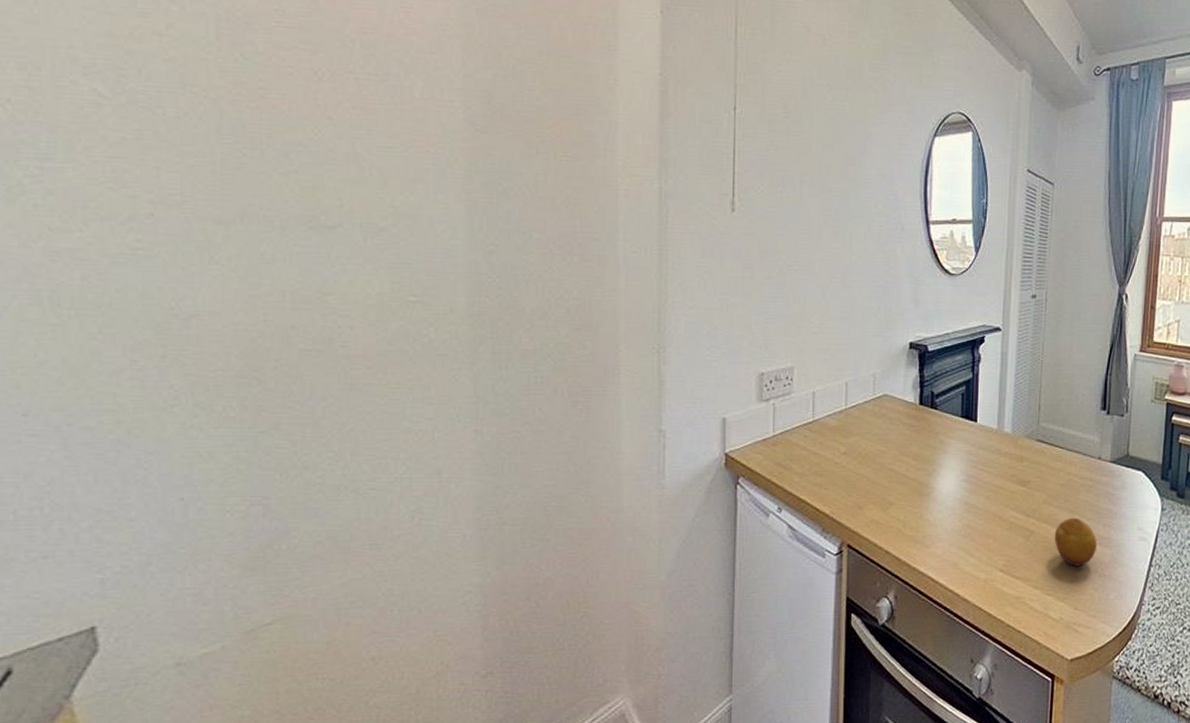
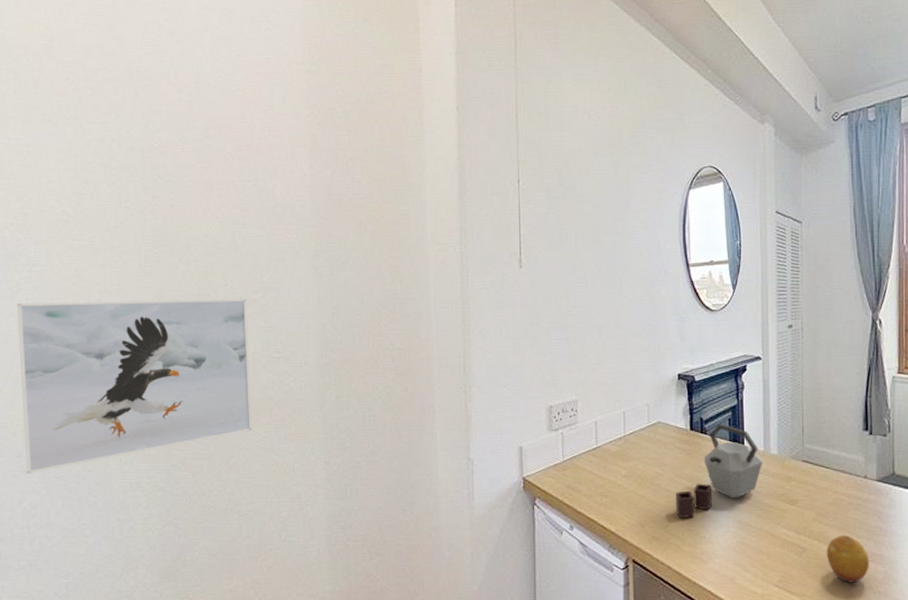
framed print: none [18,211,377,439] -> present [17,299,253,474]
kettle: none [899,398,996,501] -> present [676,423,763,519]

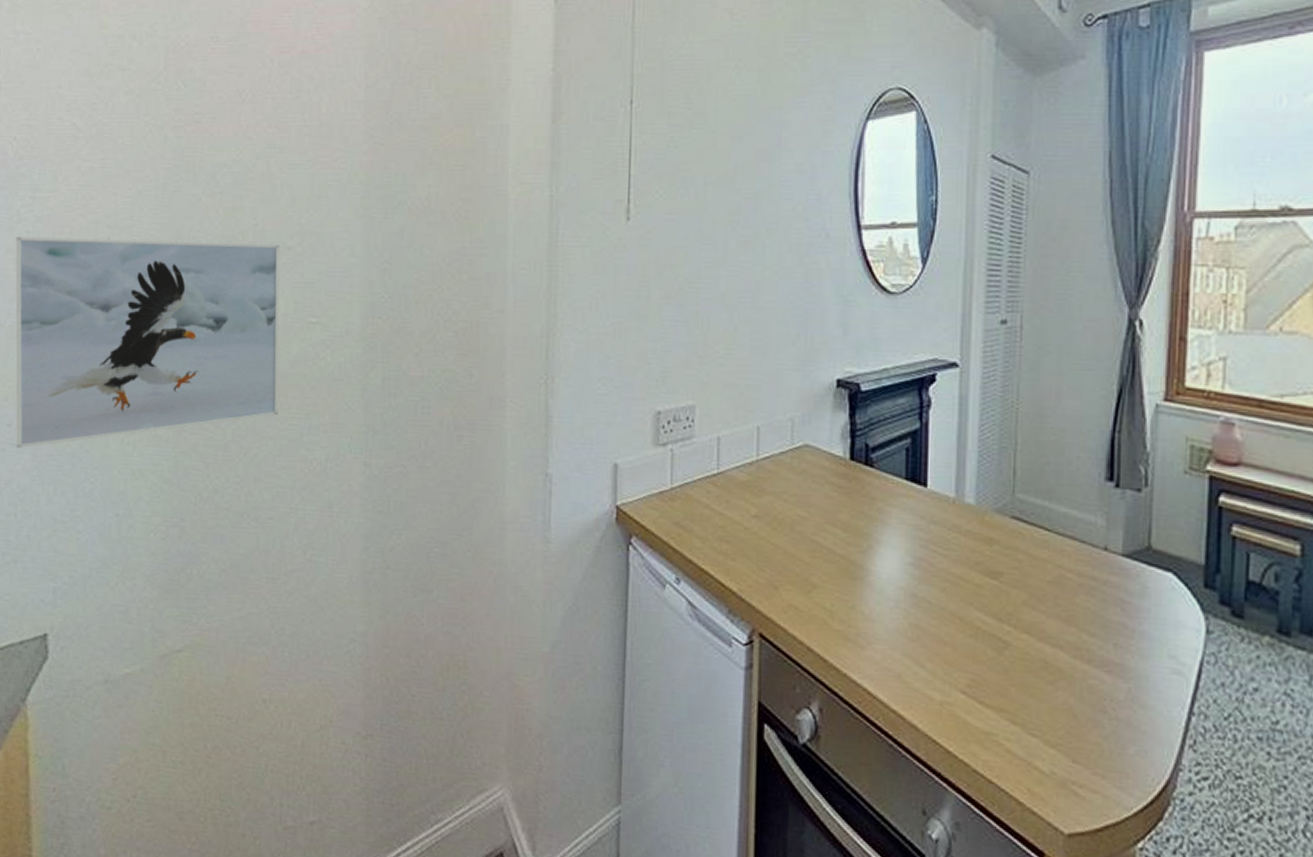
kettle: present [676,423,763,519] -> none [824,453,953,584]
fruit: present [826,535,870,583] -> none [1039,629,1106,701]

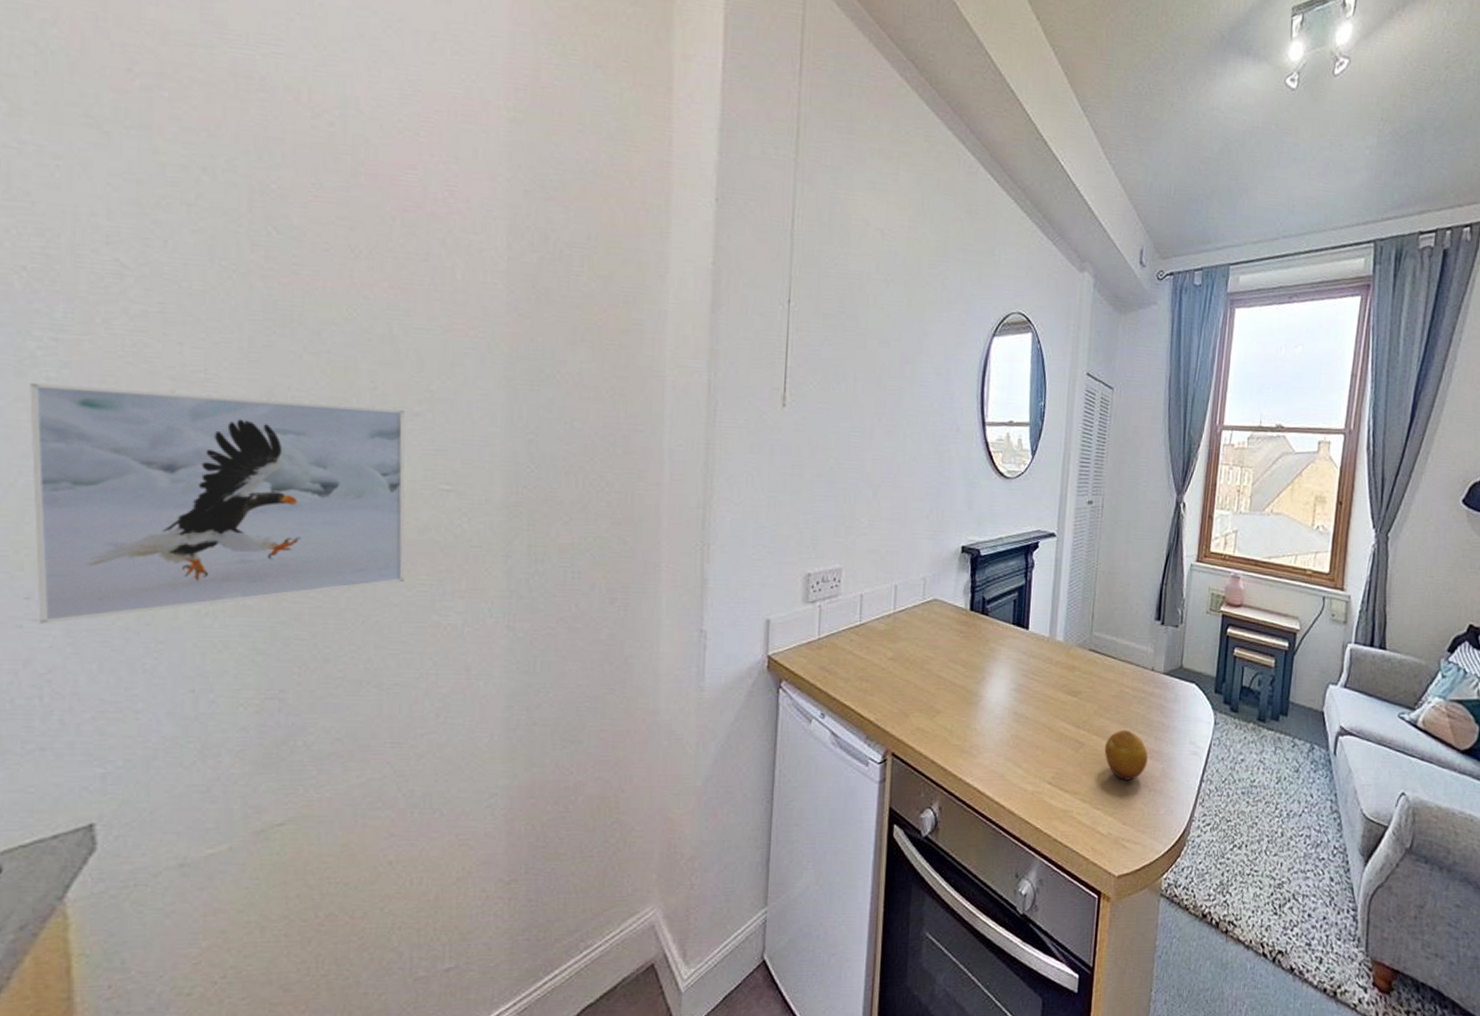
fruit: none [1039,629,1106,701] -> present [1104,730,1149,780]

